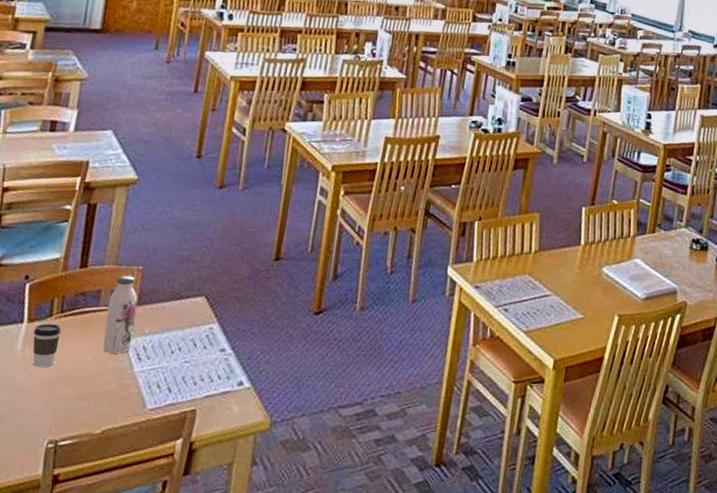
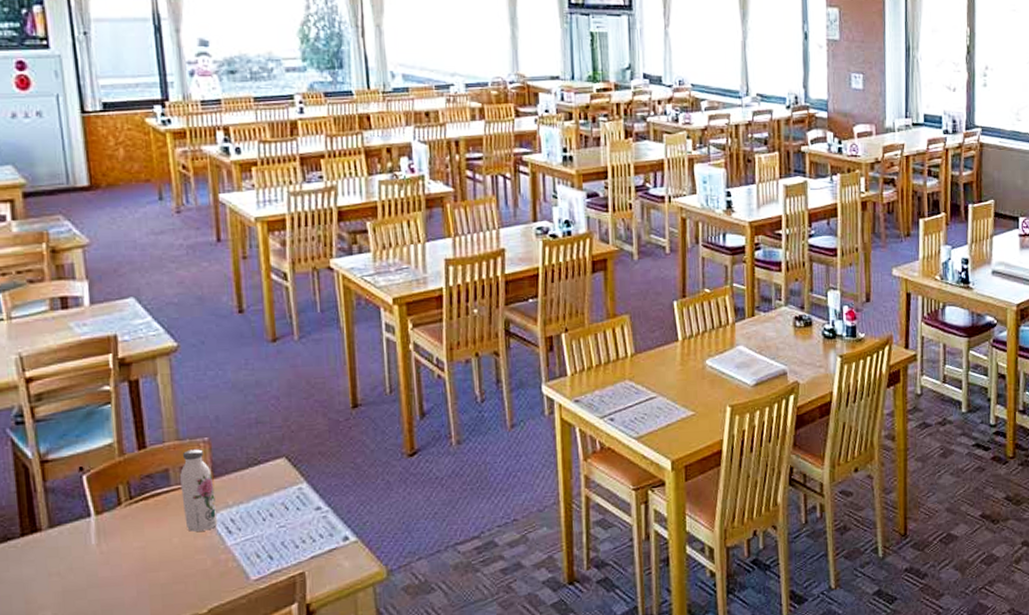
coffee cup: present [32,323,62,368] -> none [105,511,137,559]

